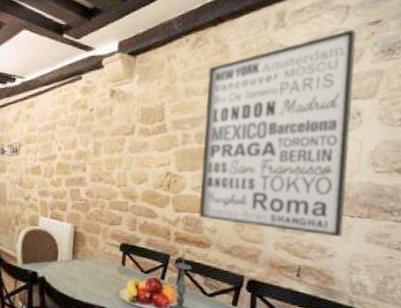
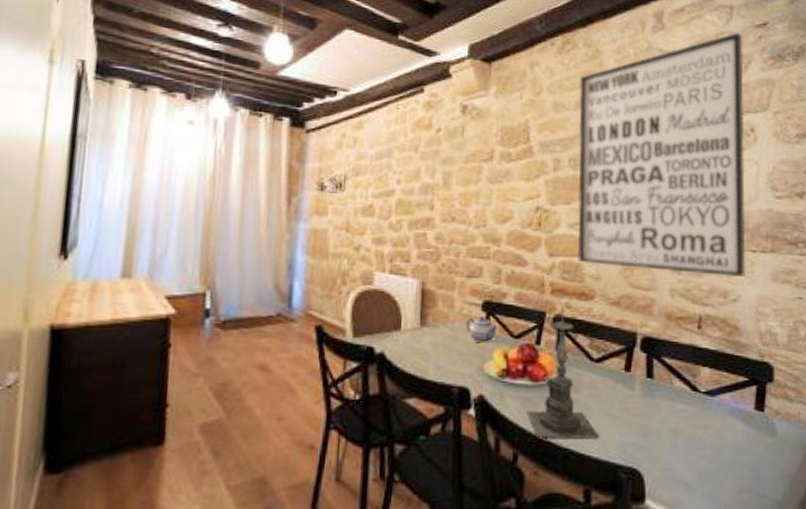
teapot: none [107,255,132,276] -> present [466,316,499,344]

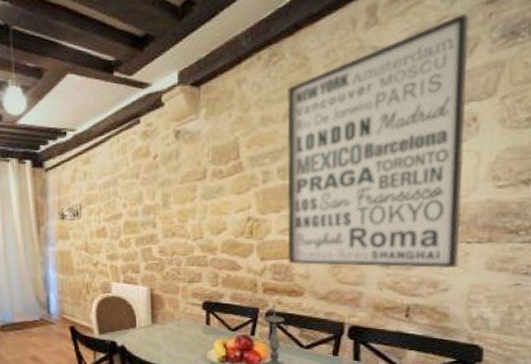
teapot: present [466,316,499,344] -> none [190,314,218,336]

